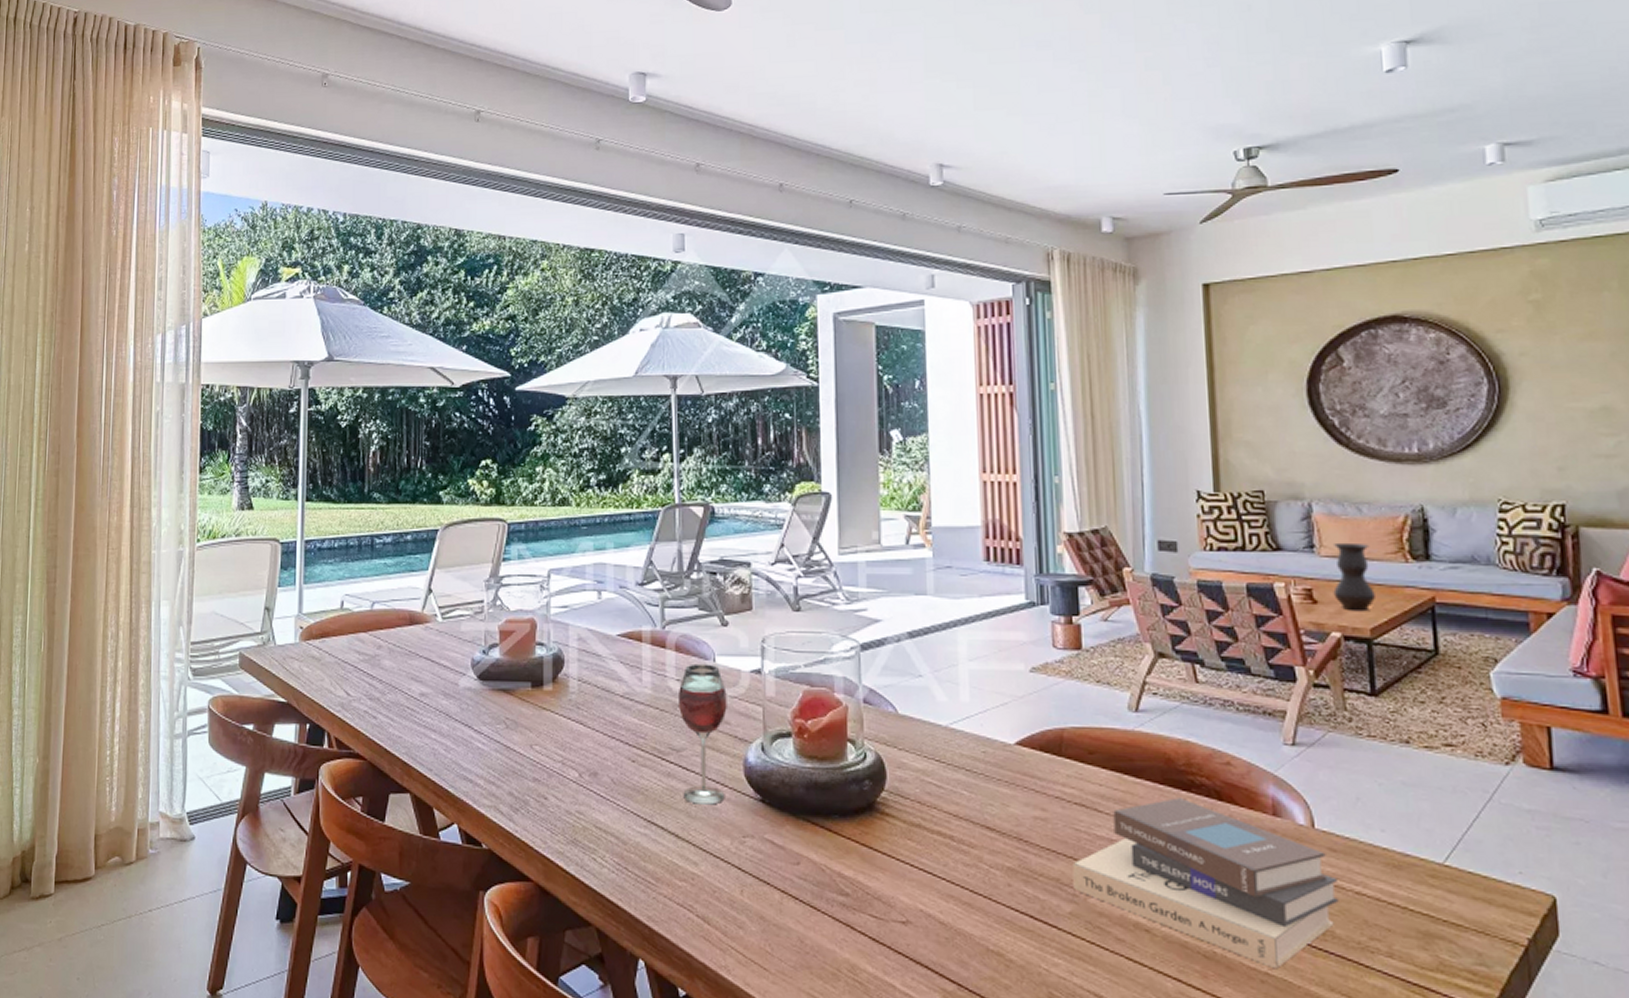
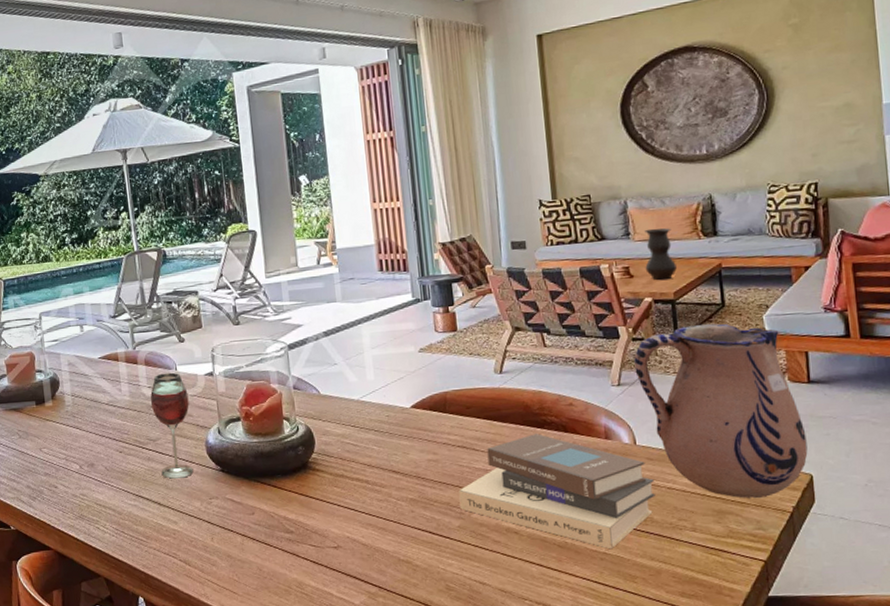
ceramic pitcher: none [1315,674,1550,922] -> present [634,323,808,499]

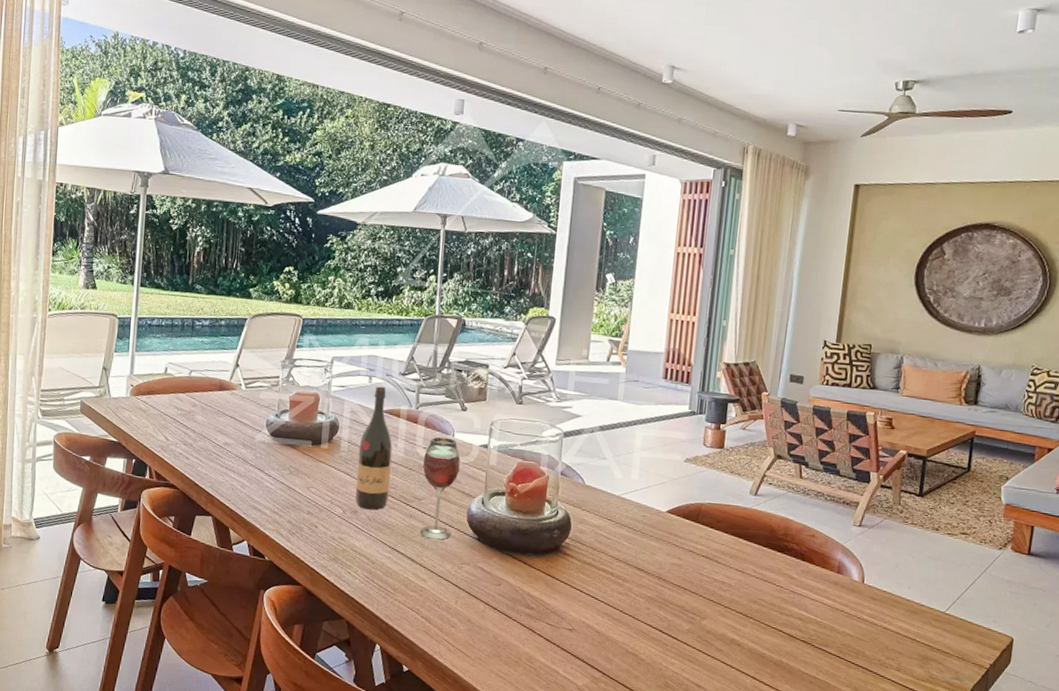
wine bottle: none [83,332,123,461] -> present [355,385,393,510]
books: present [458,434,655,550] -> none [692,557,873,675]
ceramic pitcher: present [634,323,808,499] -> none [877,483,1016,652]
vase: present [644,228,677,280] -> none [906,386,938,437]

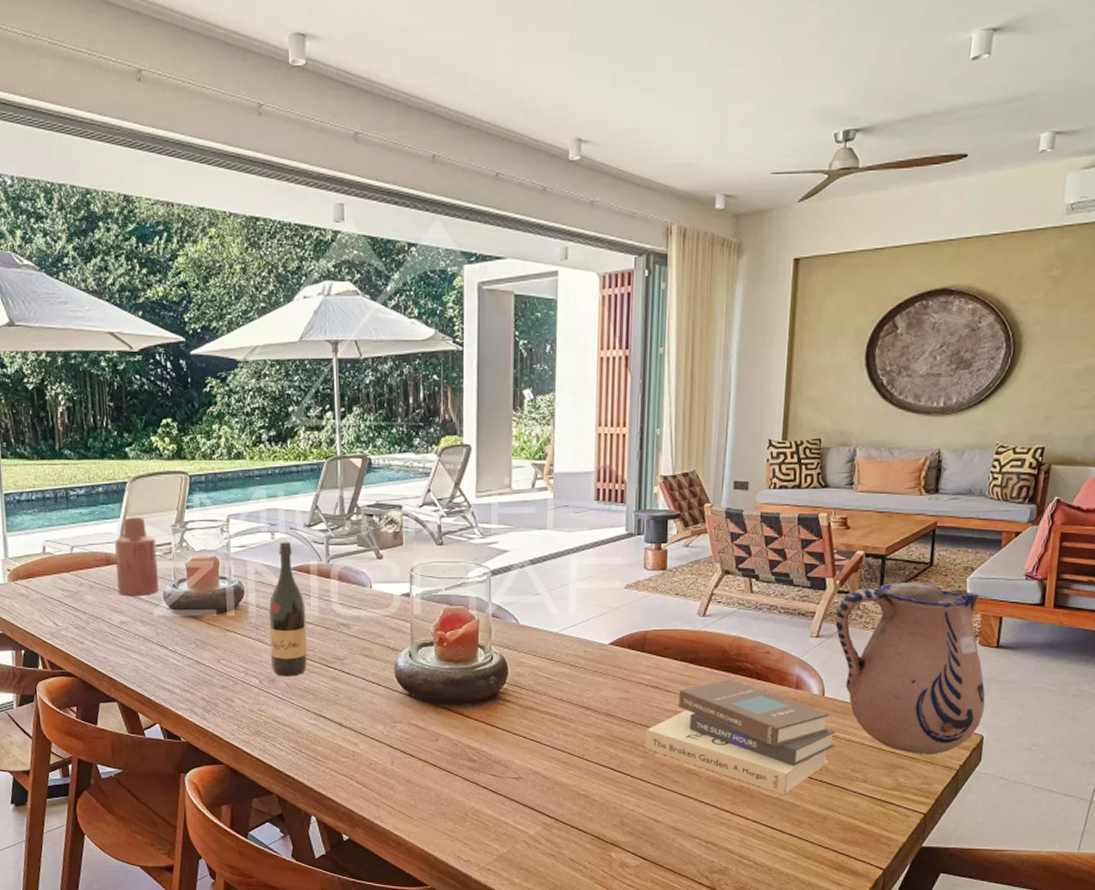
vase: none [226,350,266,422] -> present [115,517,159,596]
wineglass: present [420,437,461,540] -> none [340,590,381,700]
books: none [692,557,873,675] -> present [645,679,835,795]
ceramic pitcher: none [877,483,1016,652] -> present [835,581,986,755]

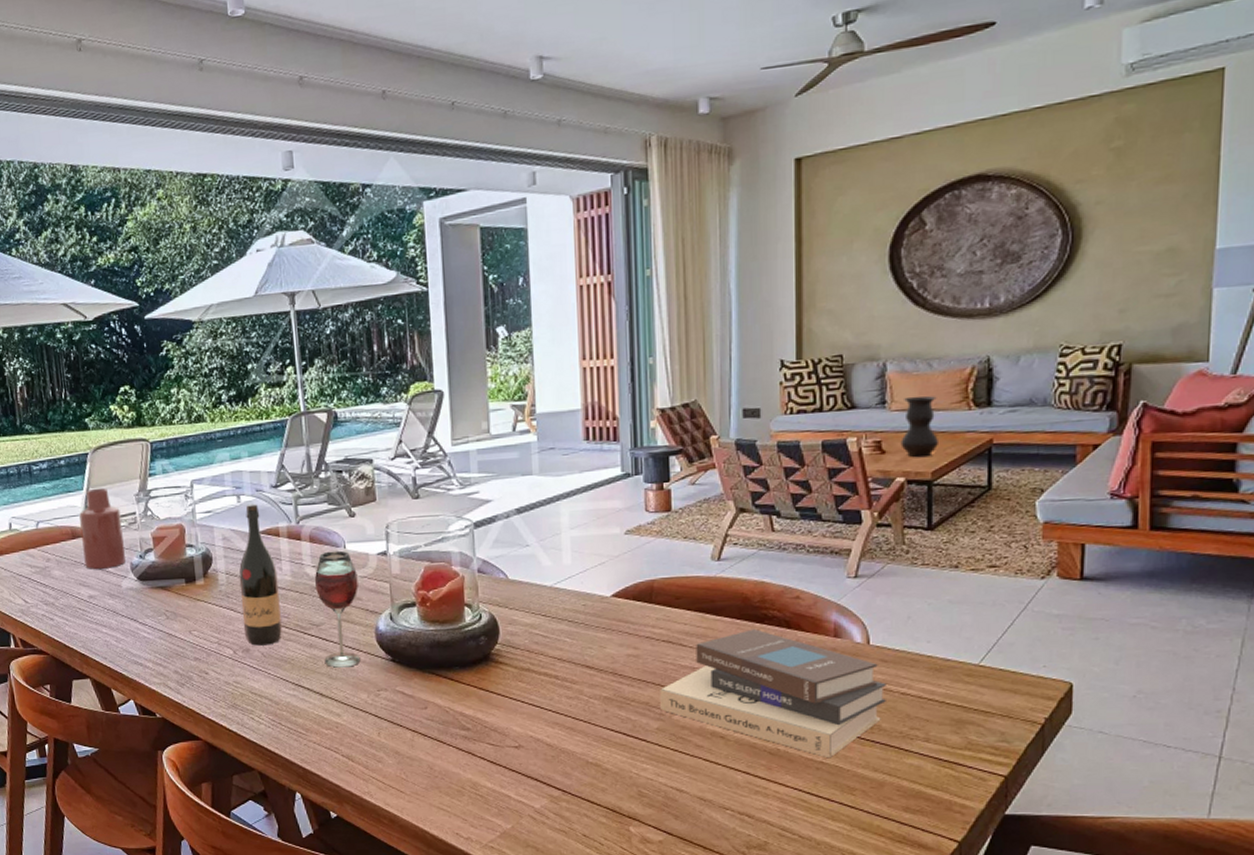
wineglass: none [340,590,381,700] -> present [315,550,361,668]
ceramic pitcher: present [835,581,986,755] -> none [877,508,1071,708]
vase: none [862,480,895,533] -> present [900,395,938,457]

